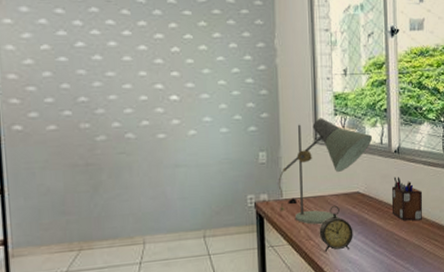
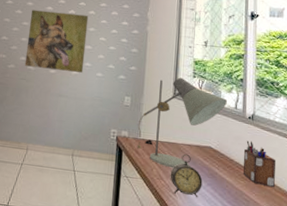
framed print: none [115,52,203,135] -> present [24,9,89,74]

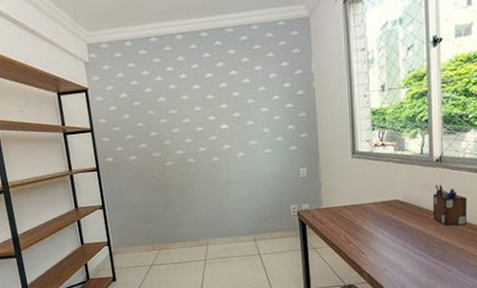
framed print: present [24,9,89,74] -> none [175,85,250,160]
desk lamp: present [137,77,228,169] -> none [318,133,413,230]
alarm clock: present [170,154,203,198] -> none [358,212,392,254]

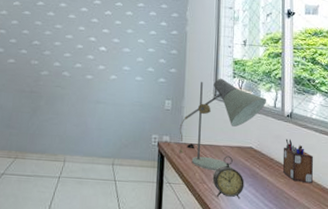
desk lamp: none [318,133,413,230] -> present [179,78,267,171]
alarm clock: none [358,212,392,254] -> present [212,155,244,200]

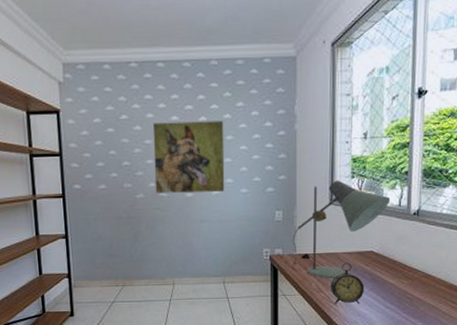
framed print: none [59,11,126,78] -> present [152,120,225,193]
desk organizer: present [282,138,314,184] -> none [406,238,442,283]

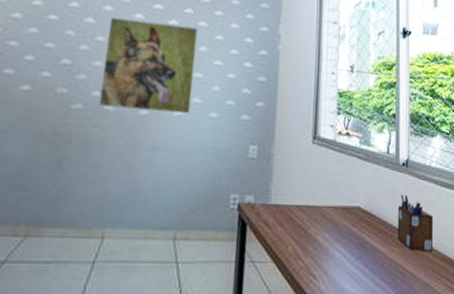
desk lamp: present [292,180,391,279] -> none [266,115,379,242]
alarm clock: present [330,262,364,305] -> none [310,219,351,279]
desk organizer: none [406,238,442,283] -> present [397,194,434,253]

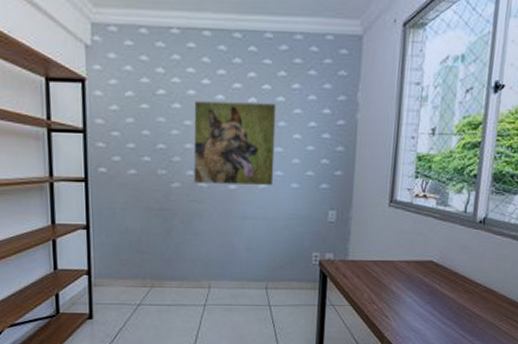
desk organizer: present [397,194,434,253] -> none [467,249,507,298]

